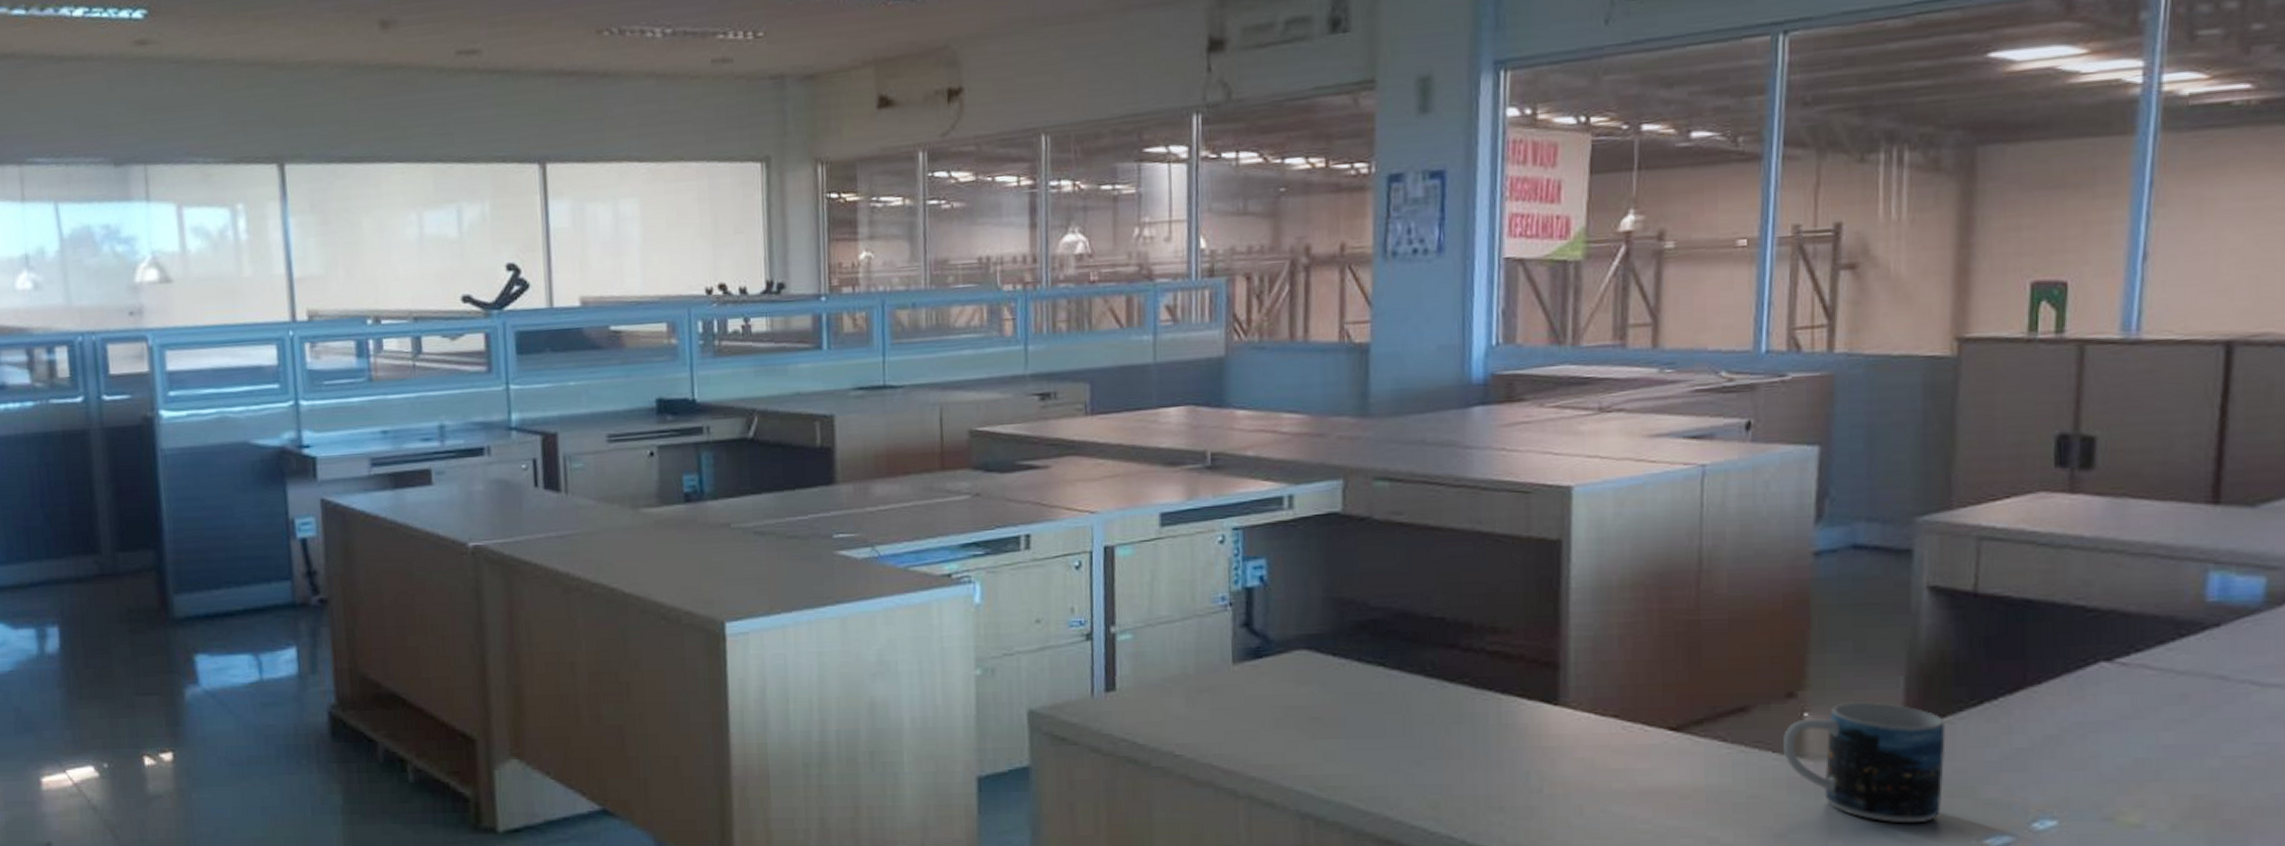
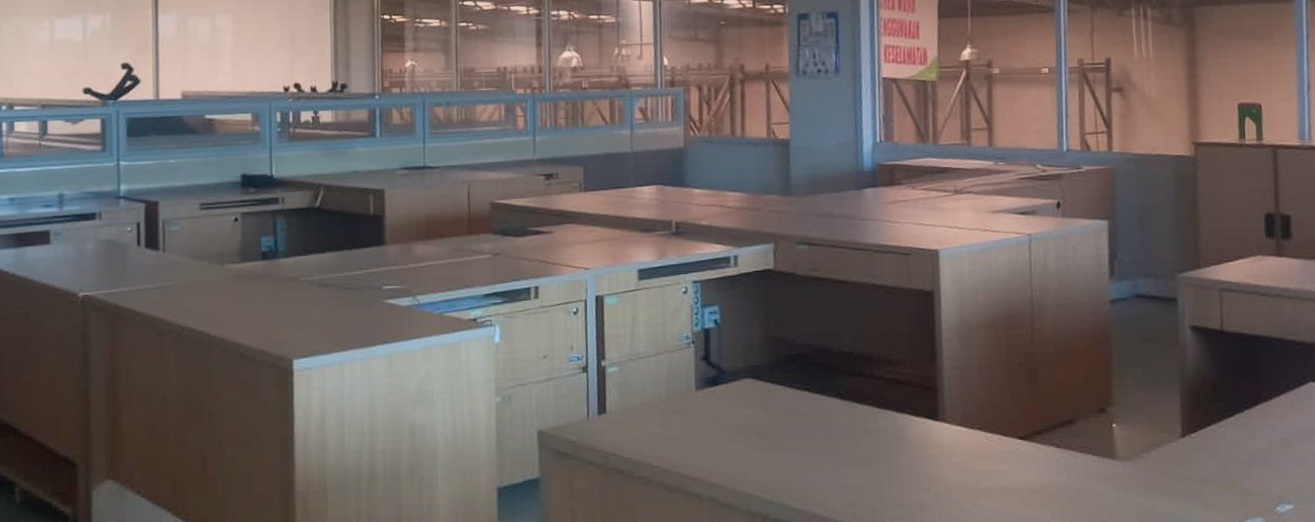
mug: present [1784,702,1946,824] -> none [1100,415,1213,510]

